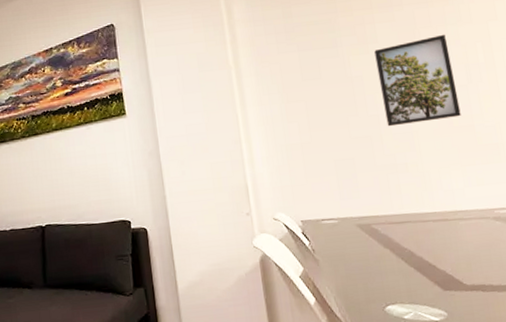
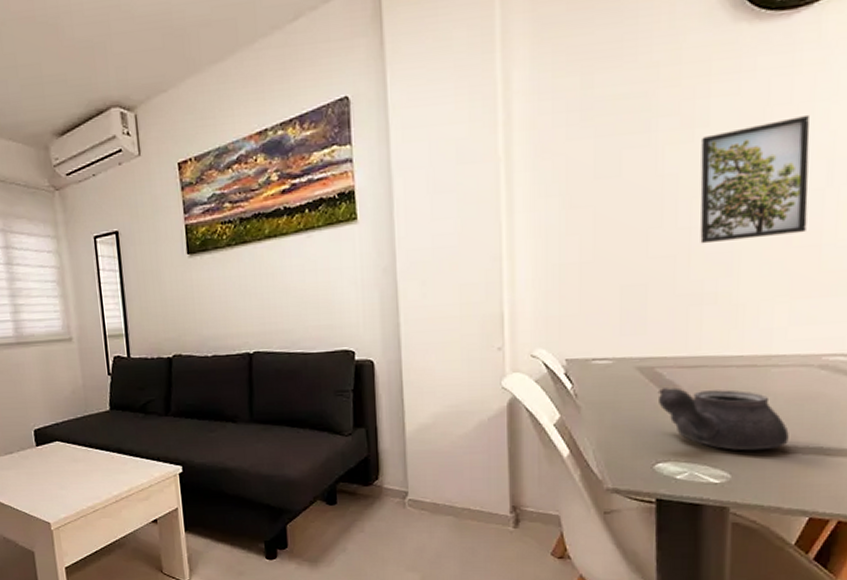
teapot: none [377,240,485,291] -> present [657,386,789,451]

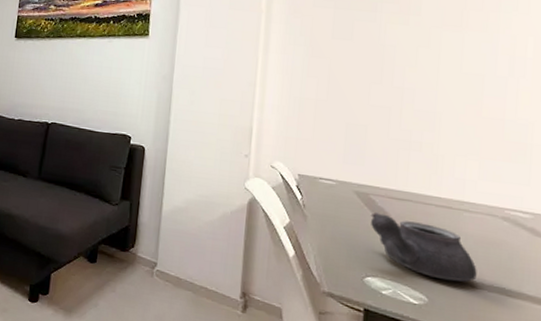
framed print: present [700,114,810,244] -> none [410,20,497,108]

